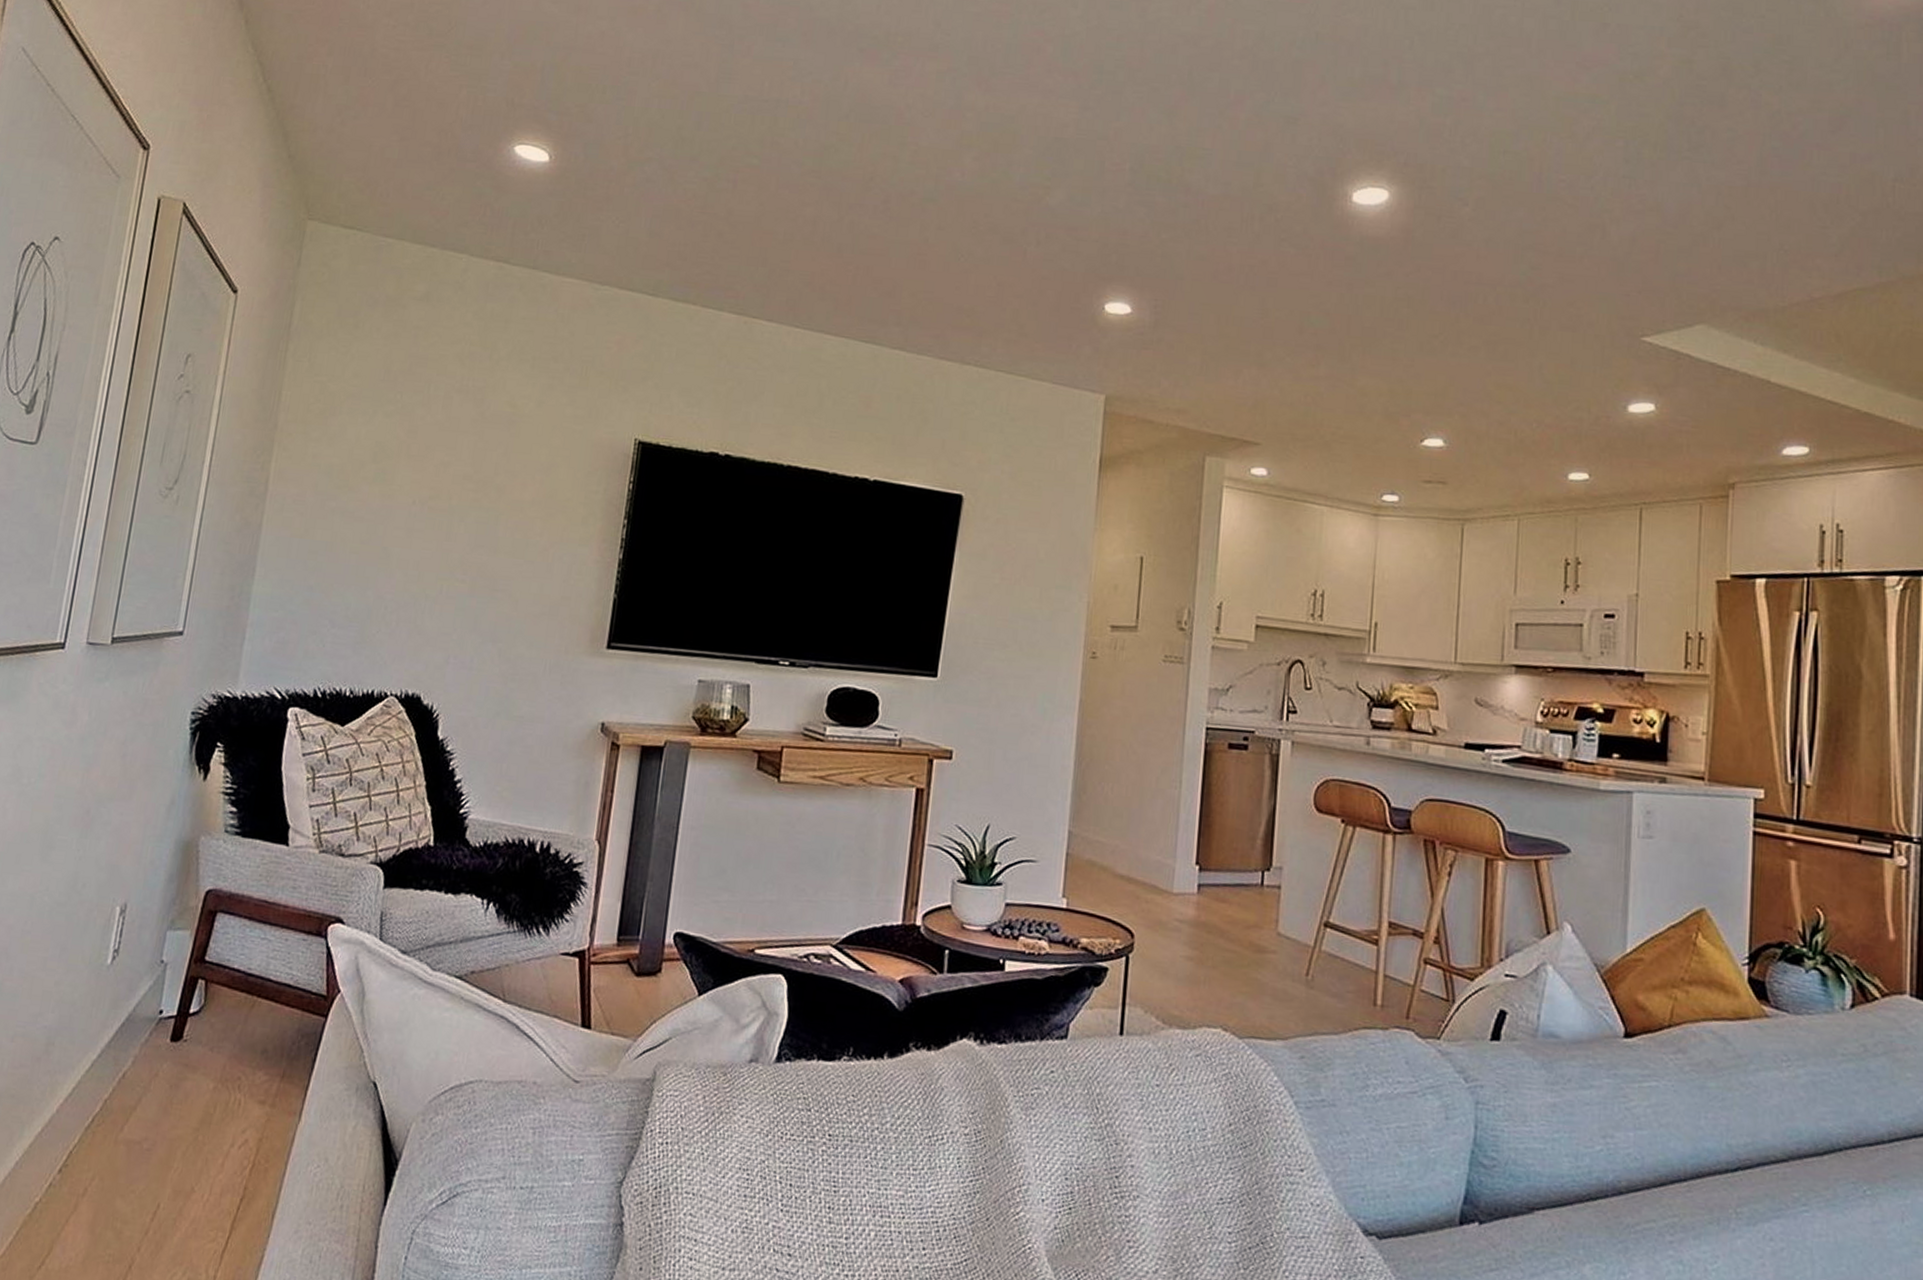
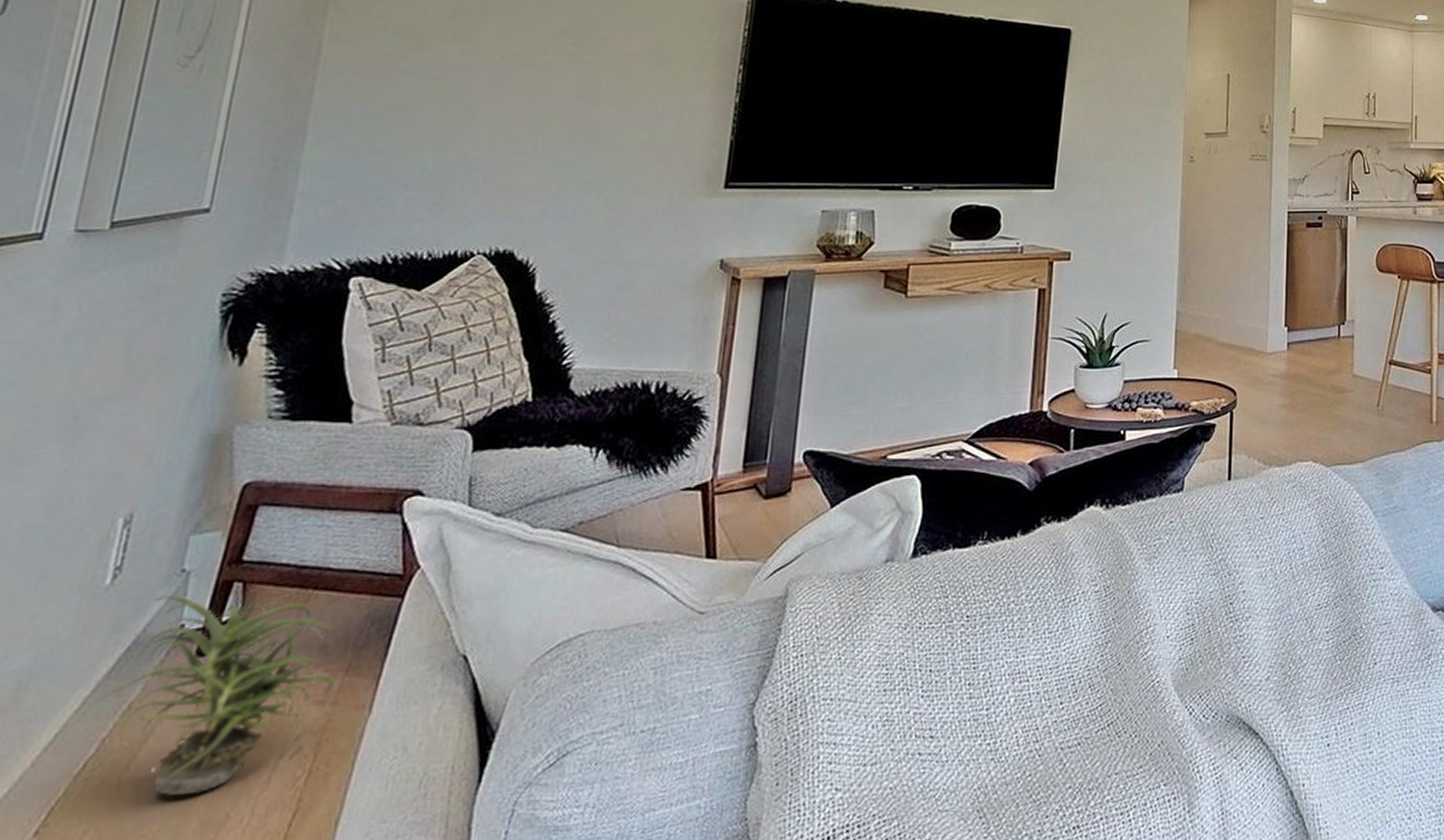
potted plant: none [88,981,273,1164] -> present [78,593,335,796]

